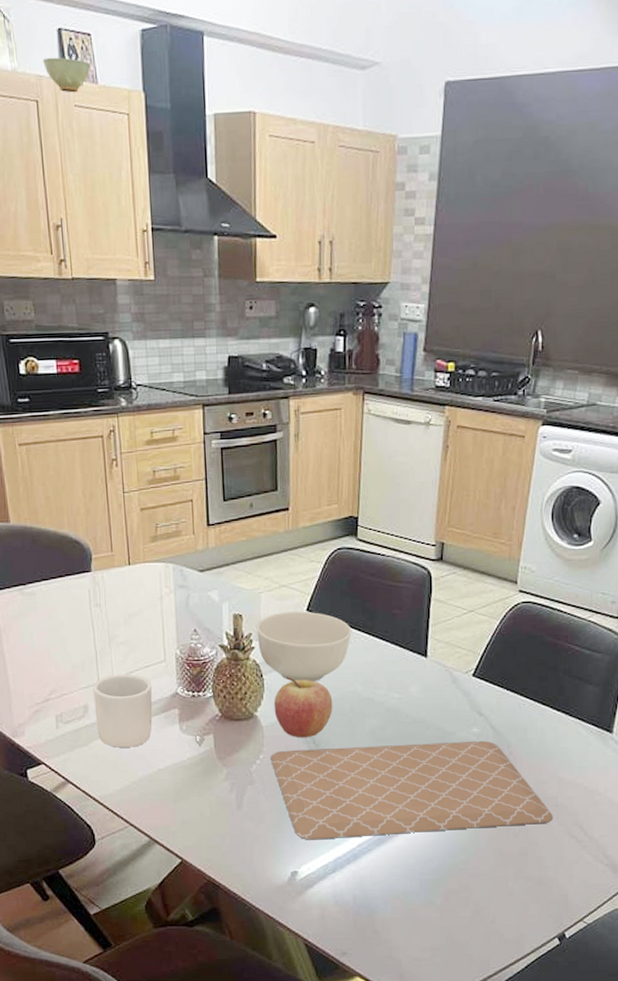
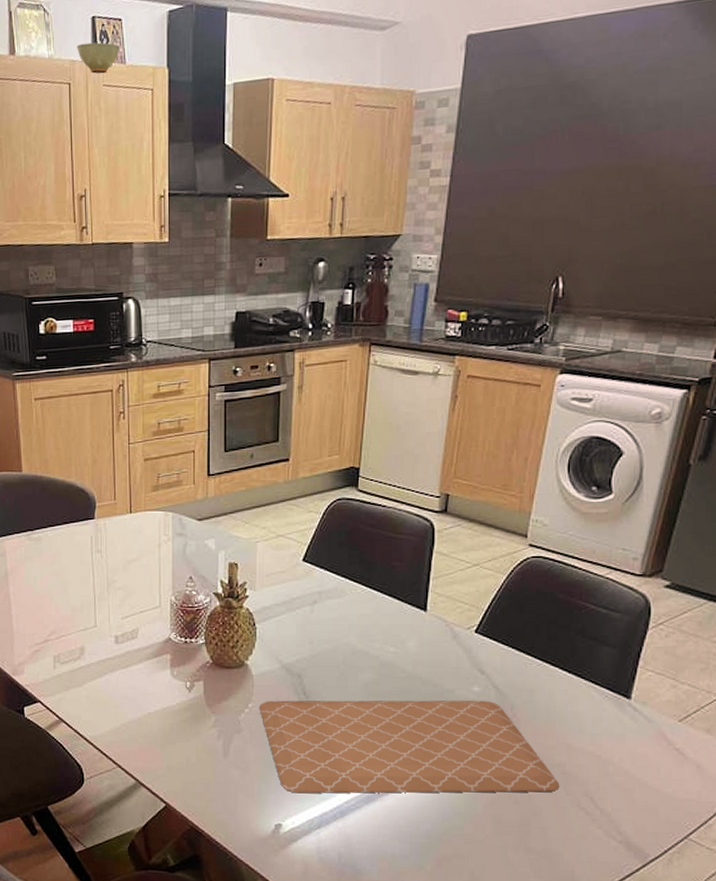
mug: present [93,673,153,748] -> none [90,618,146,690]
bowl: present [256,611,352,681] -> none [251,561,348,632]
fruit: present [274,676,333,738] -> none [265,625,326,689]

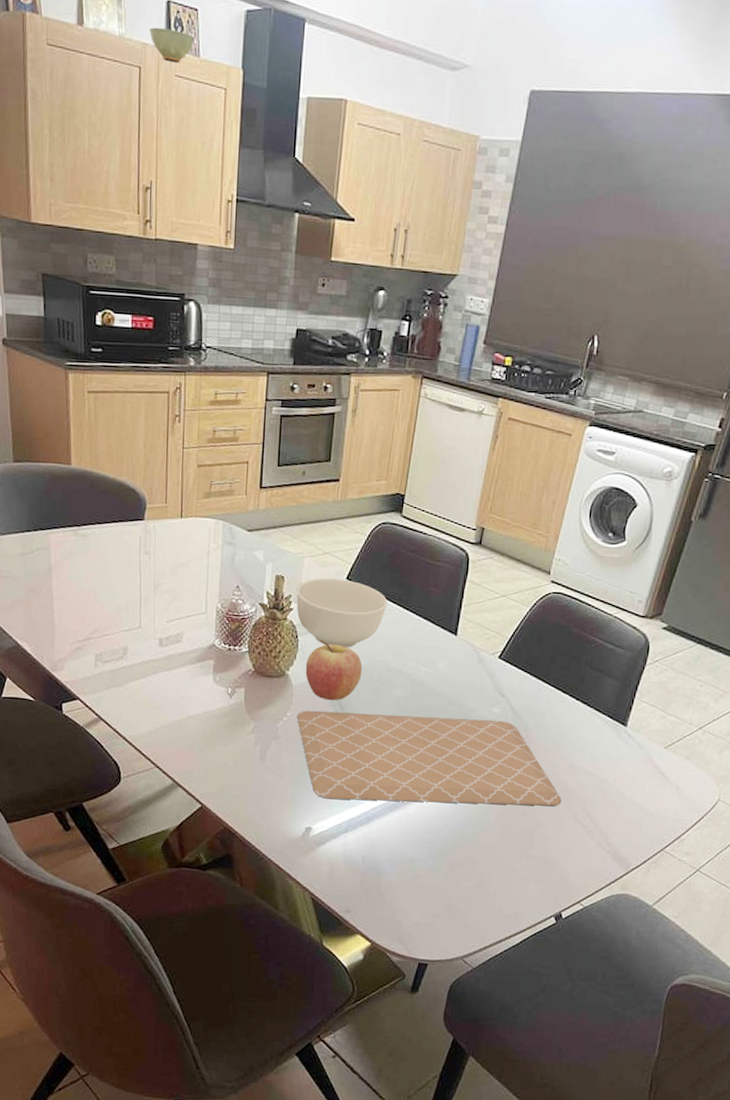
bowl: none [251,561,348,632] -> present [296,578,388,647]
fruit: none [265,625,326,689] -> present [305,639,363,701]

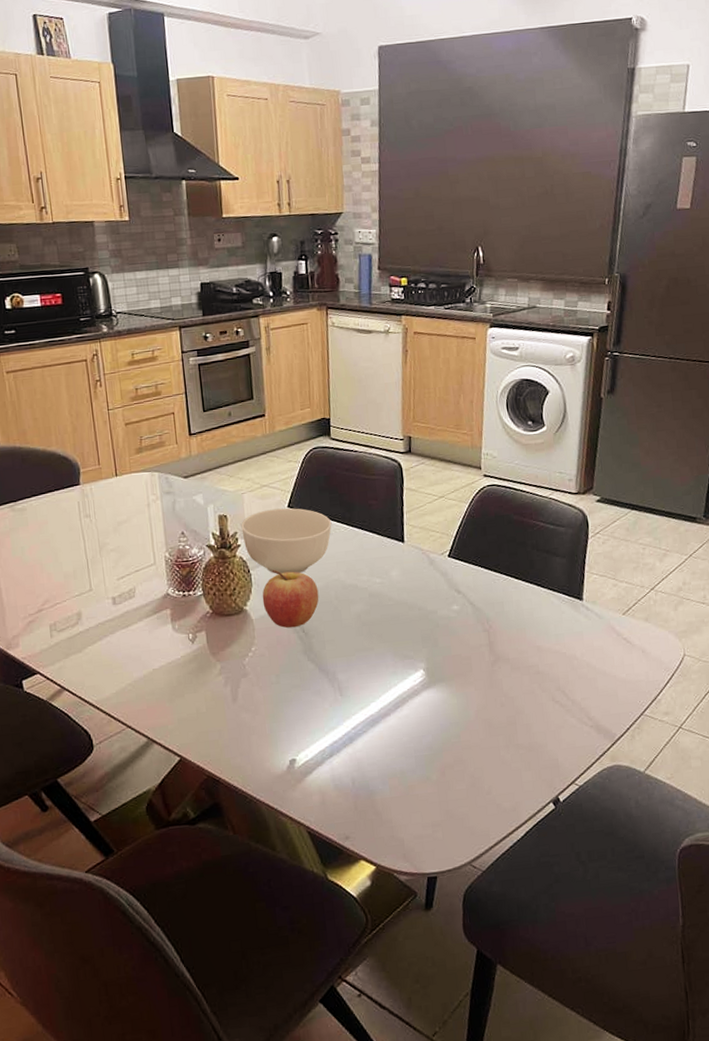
bowl: present [149,27,195,64] -> none [20,38,64,67]
placemat: present [296,710,562,806] -> none [261,616,536,727]

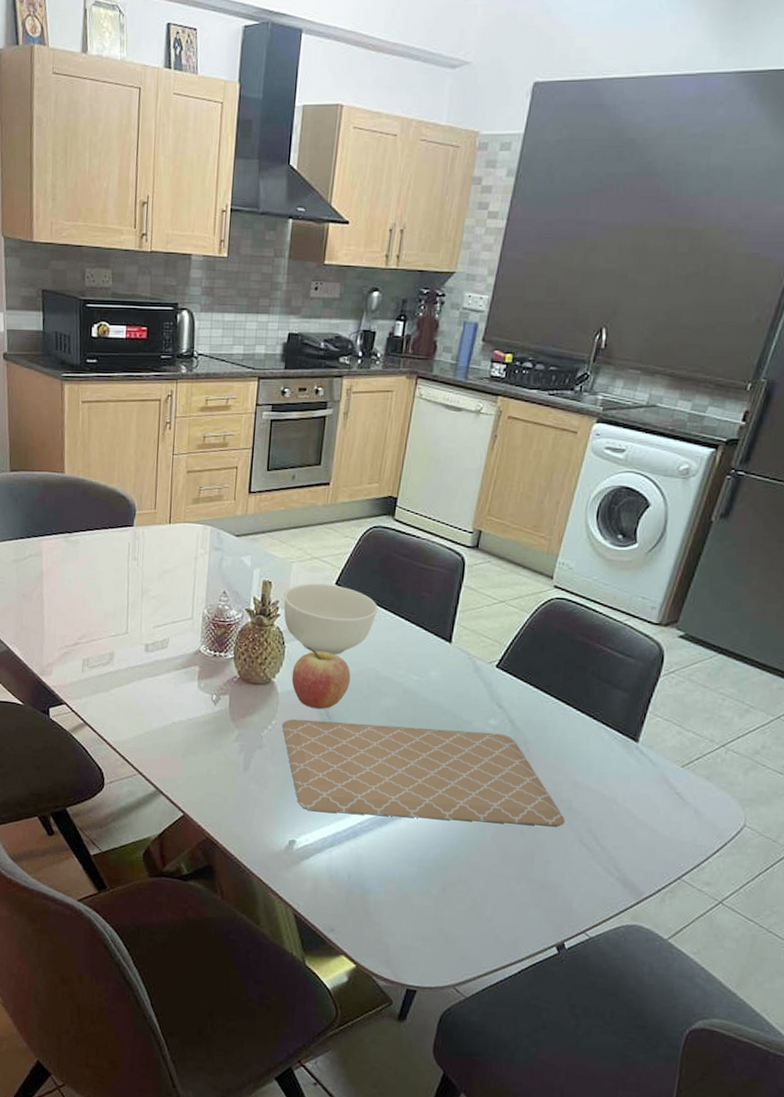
placemat: none [261,616,536,727] -> present [282,719,565,826]

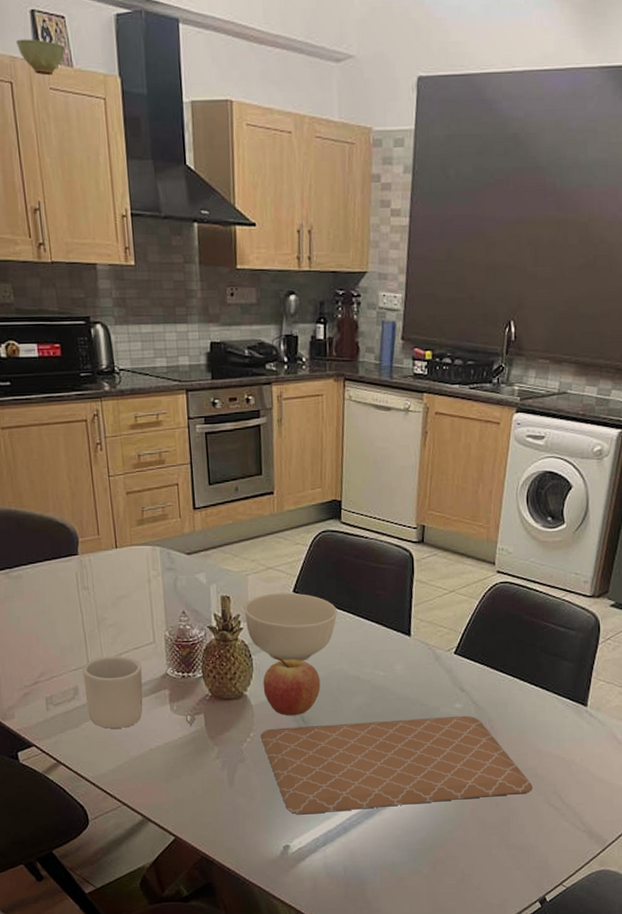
mug: none [119,626,176,698] -> present [82,655,143,729]
bowl: none [150,49,193,82] -> present [16,38,66,76]

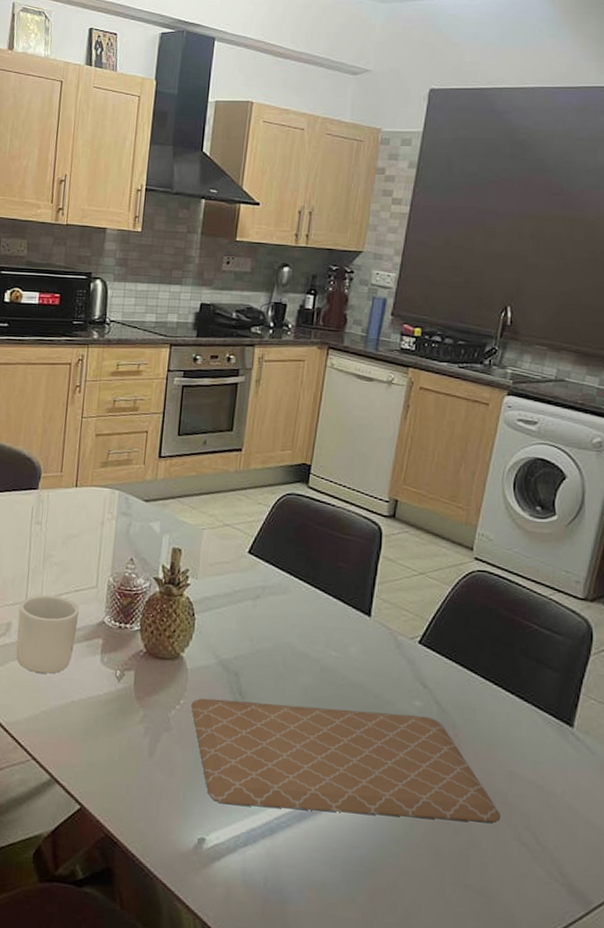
bowl: present [16,38,66,76] -> none [72,49,113,77]
bowl: present [244,592,338,661] -> none [194,551,293,628]
fruit: present [263,656,321,716] -> none [202,618,265,688]

